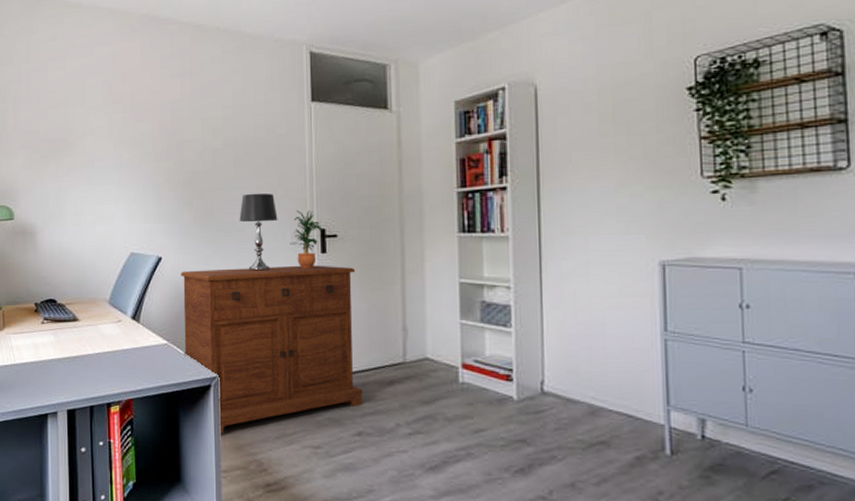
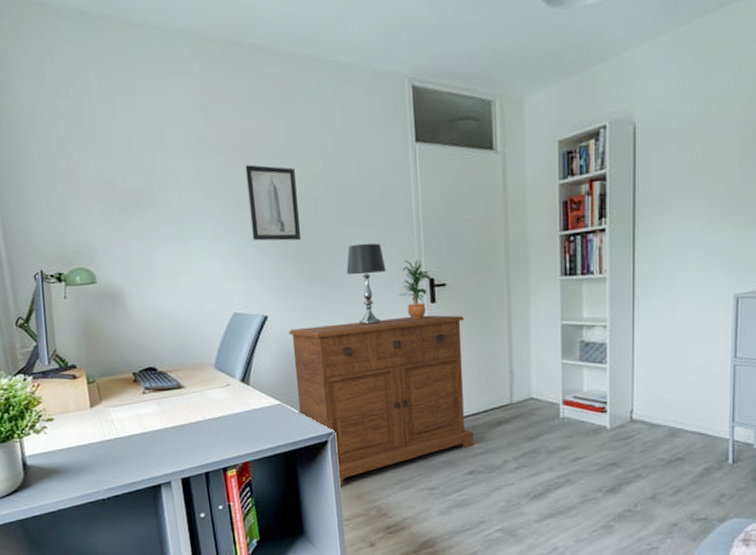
wall art: none [153,120,198,189] -> present [245,164,301,241]

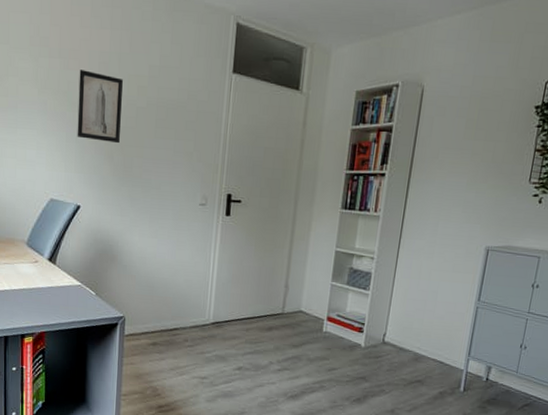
sideboard: present [289,315,473,487] -> none [96,220,253,366]
table lamp: present [346,243,386,325] -> none [155,154,191,227]
potted plant: present [402,259,432,320] -> none [204,175,230,229]

